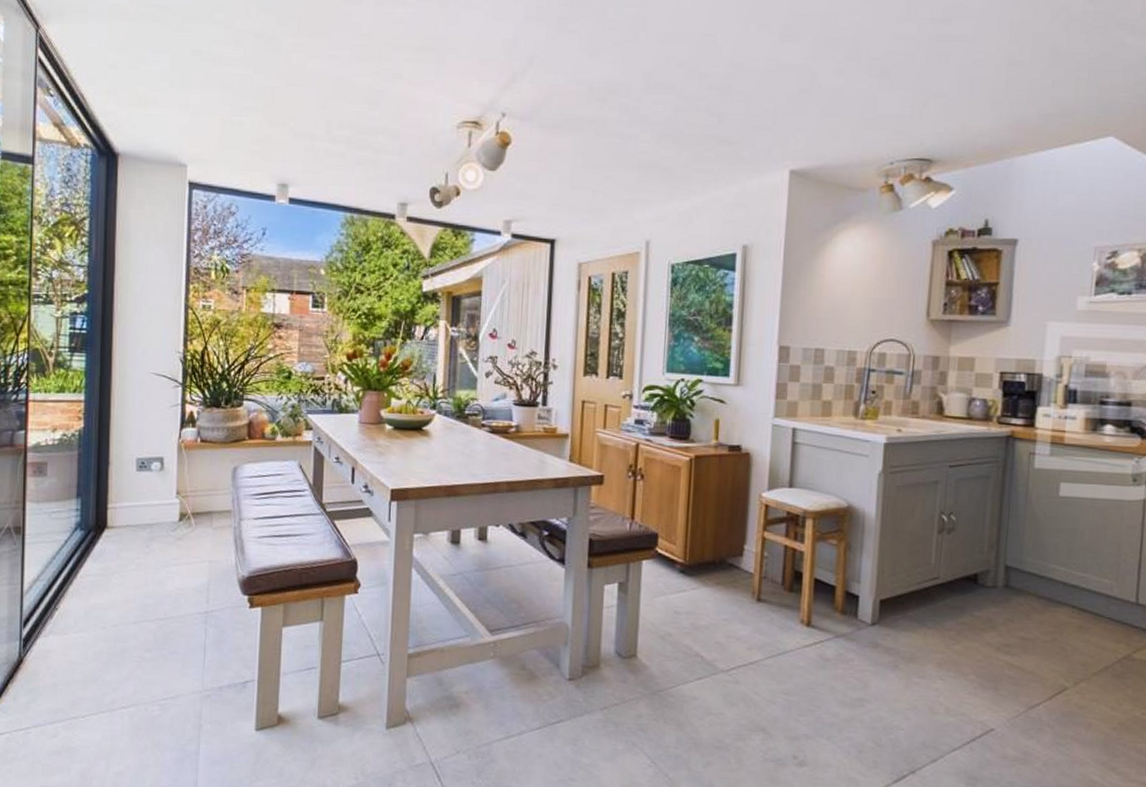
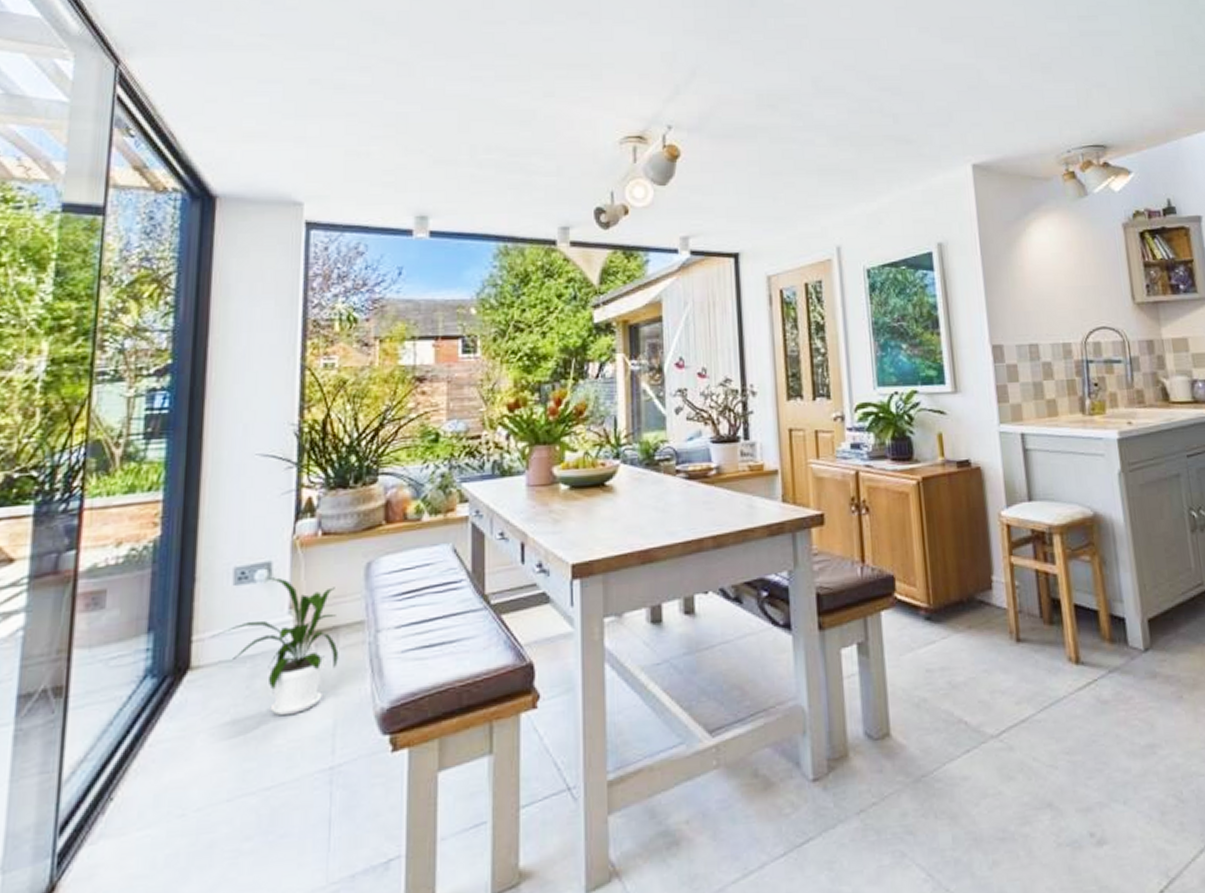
house plant: none [120,469,212,571] -> present [210,577,339,716]

